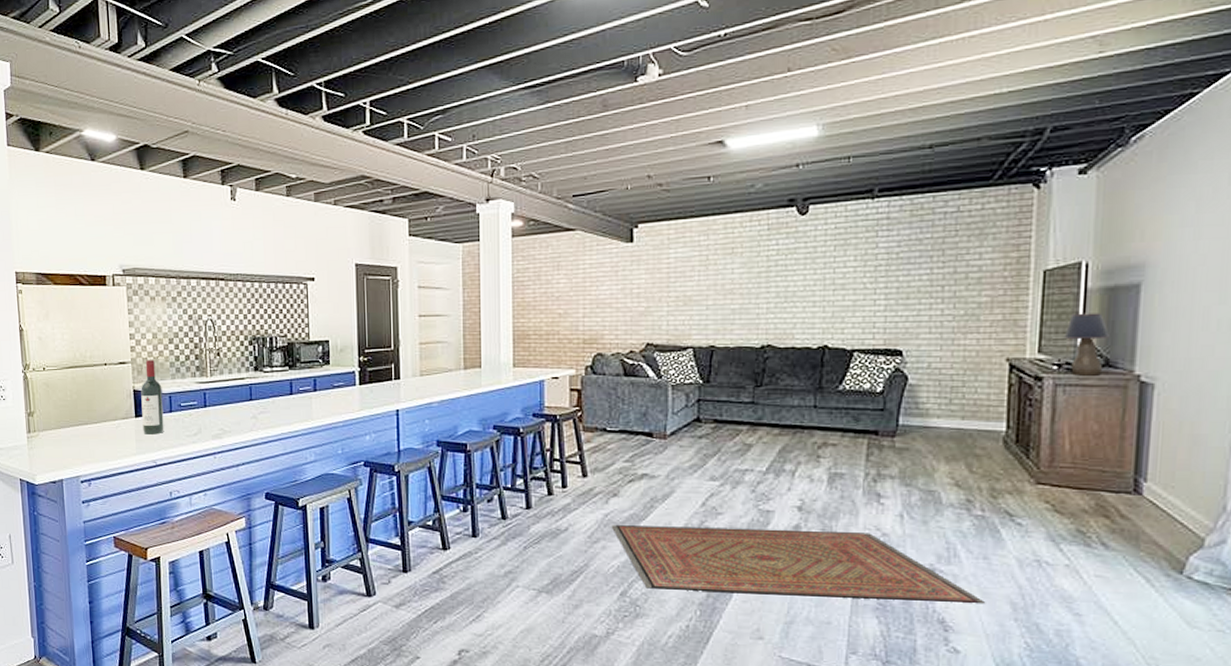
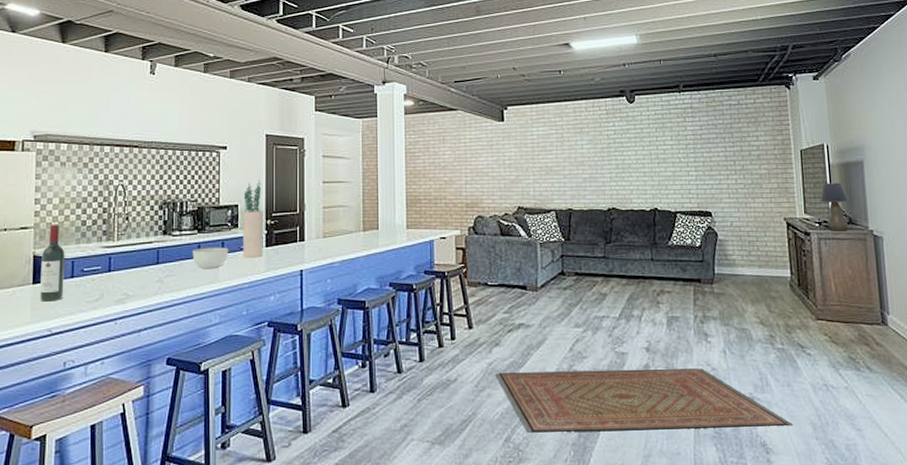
bowl: none [284,384,322,407] -> present [192,247,229,269]
vase: none [333,313,357,396] -> present [242,179,264,258]

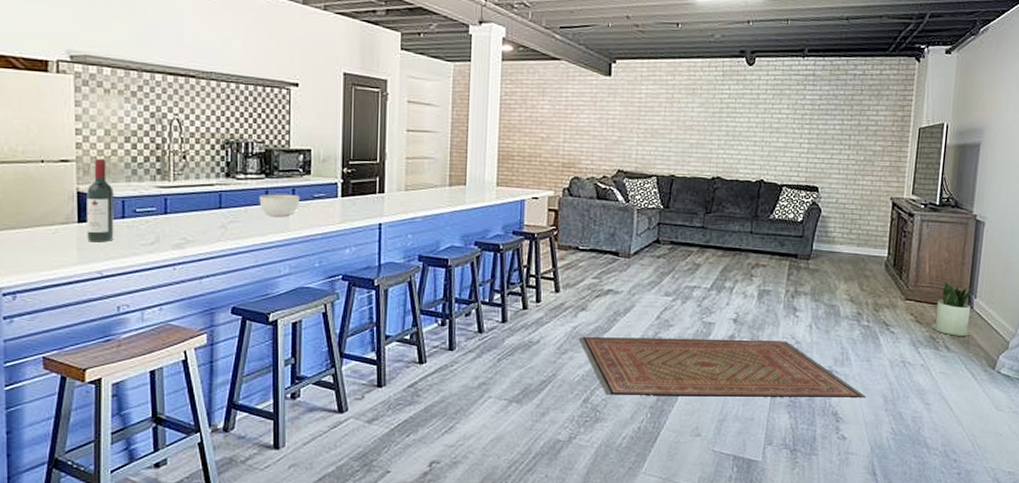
vase: present [242,179,264,258] -> none [315,123,340,208]
table lamp: present [820,181,850,233] -> none [929,163,960,215]
planter: none [848,298,892,356] -> present [931,280,972,336]

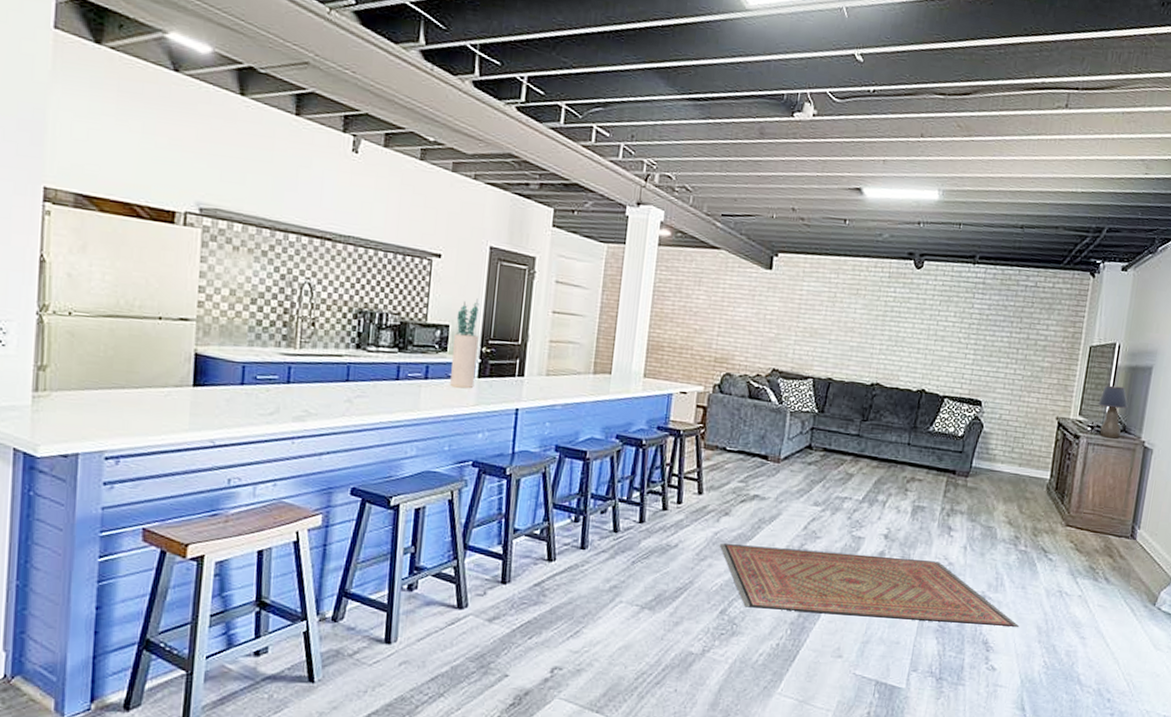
wine bottle: present [86,158,114,243] -> none [201,319,235,410]
bowl: present [259,194,301,217] -> none [389,369,434,396]
vase: none [315,123,340,208] -> present [450,299,479,389]
table lamp: none [929,163,960,215] -> present [1097,384,1129,440]
planter: present [931,280,972,336] -> none [1091,508,1136,569]

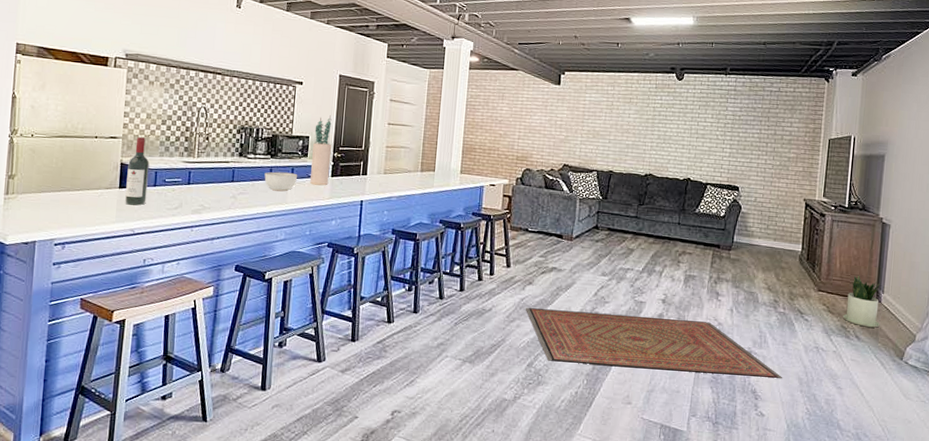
wine bottle: none [201,319,235,410] -> present [125,136,150,206]
bowl: none [389,369,434,396] -> present [264,171,298,192]
planter: none [1091,508,1136,569] -> present [842,275,880,328]
table lamp: present [1097,384,1129,440] -> none [839,170,867,217]

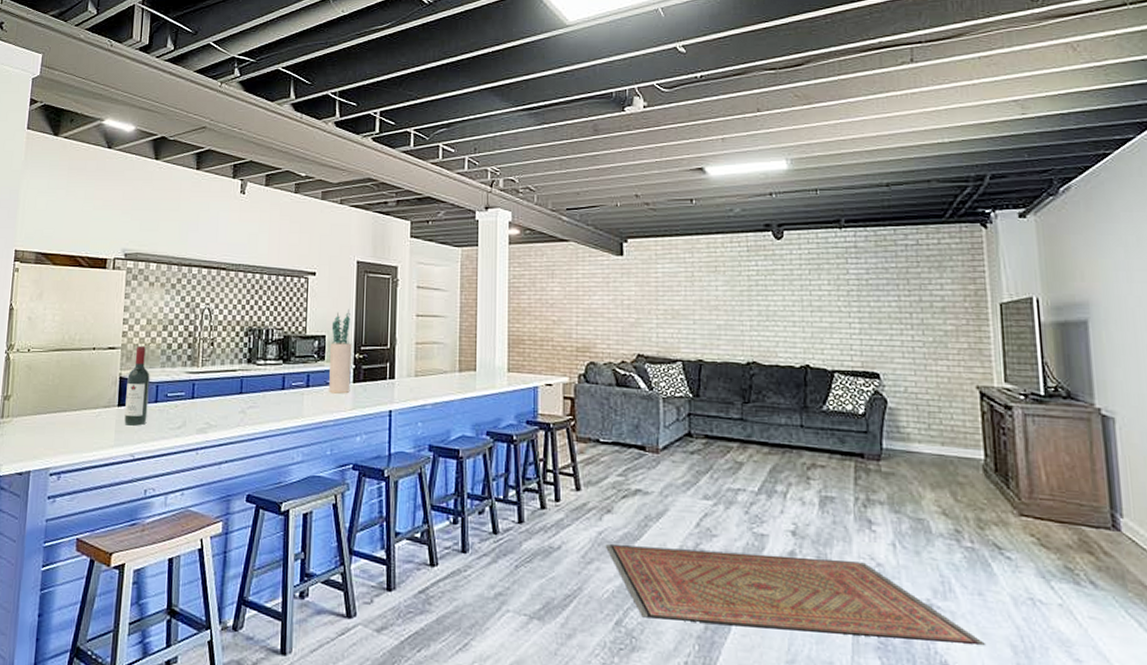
bowl: present [264,171,298,192] -> none [276,379,315,403]
planter: present [842,275,880,328] -> none [1064,492,1126,569]

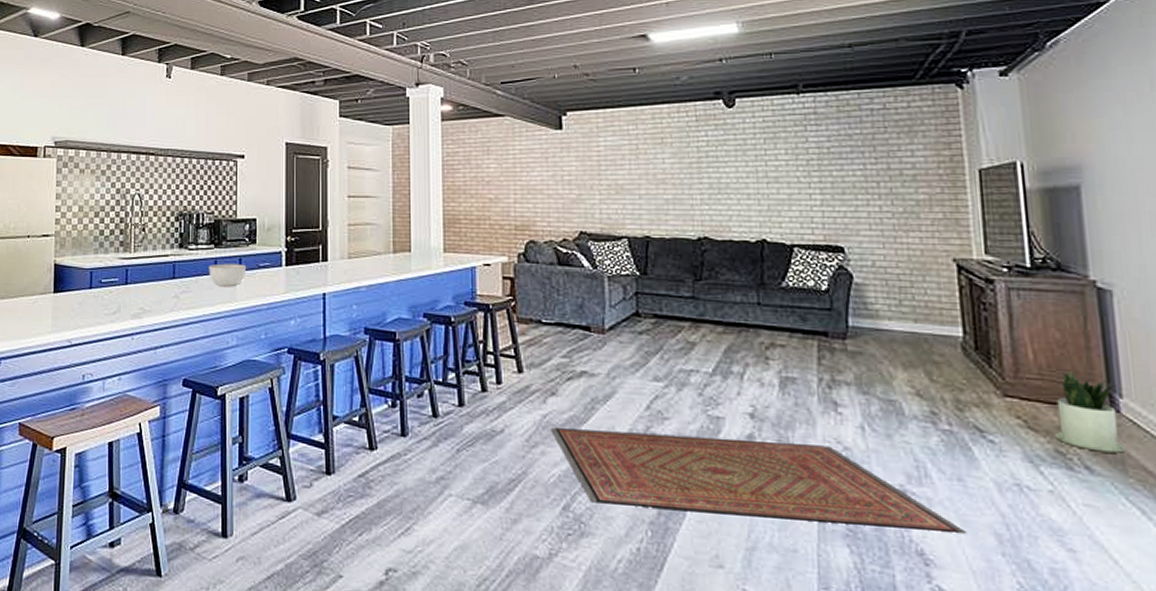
wine bottle: present [124,345,150,426] -> none [60,232,84,312]
bowl: none [276,379,315,403] -> present [209,263,247,287]
vase: present [329,309,352,394] -> none [260,192,283,277]
planter: none [1064,492,1126,569] -> present [1054,371,1126,453]

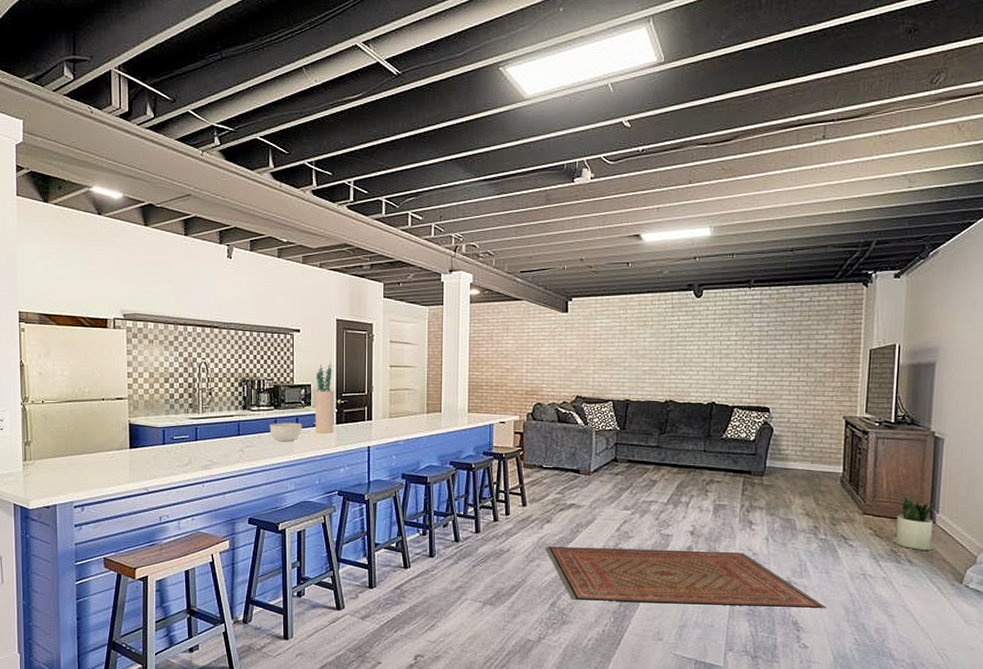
vase: none [260,192,283,277] -> present [314,361,334,434]

